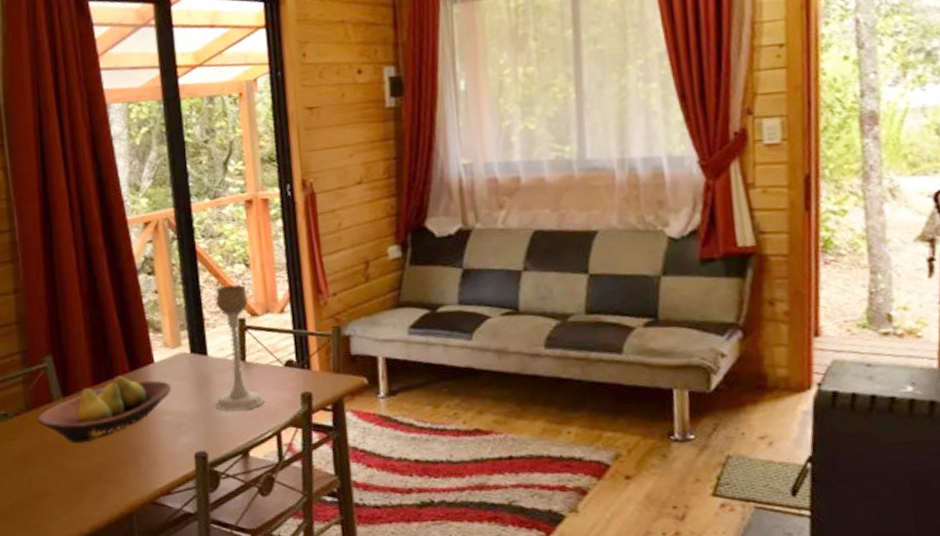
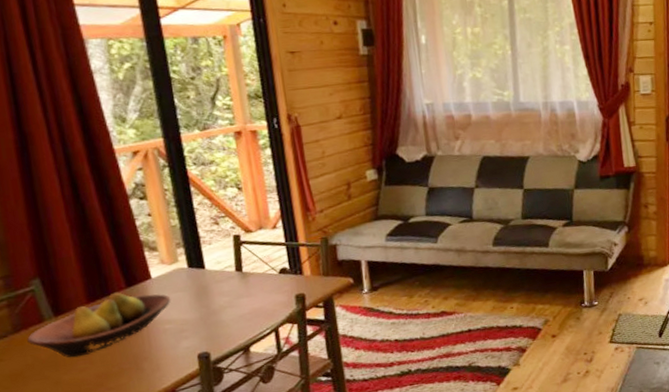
candle holder: present [215,284,264,411] -> none [211,206,262,315]

